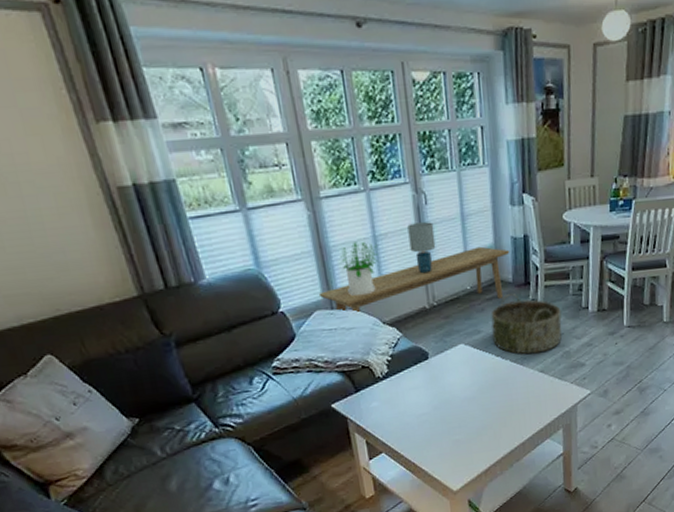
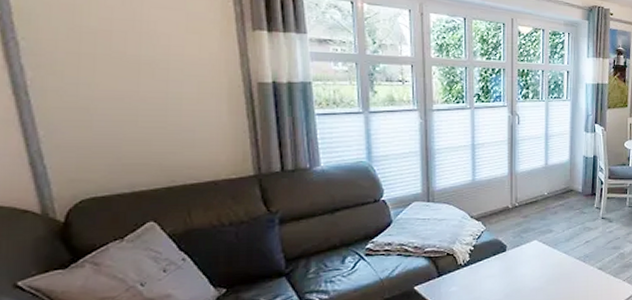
bench: present [318,246,510,313] -> none [418,161,582,206]
potted plant: present [340,242,379,296] -> none [442,148,474,193]
lamp: present [407,222,436,274] -> none [501,138,523,179]
basket: present [491,293,562,355] -> none [562,201,619,253]

